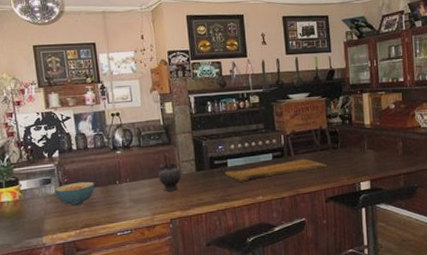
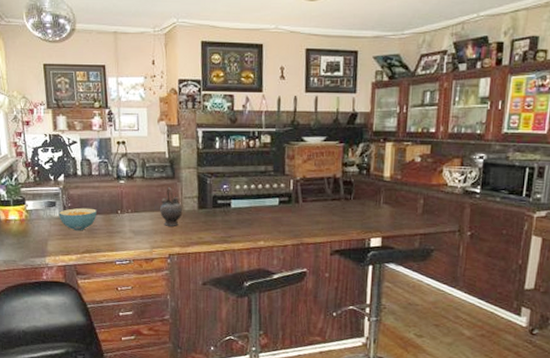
cutting board: present [225,158,327,182] -> none [228,207,336,225]

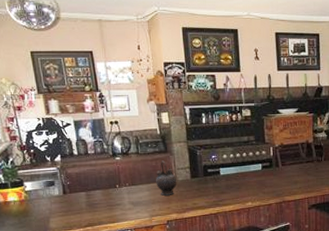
cereal bowl: present [58,207,97,231] -> none [58,184,96,207]

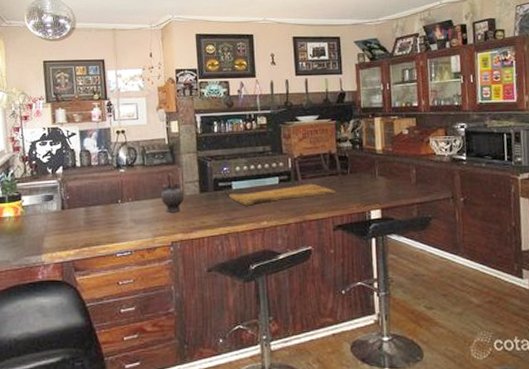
cutting board: none [218,169,311,189] -> present [230,183,335,206]

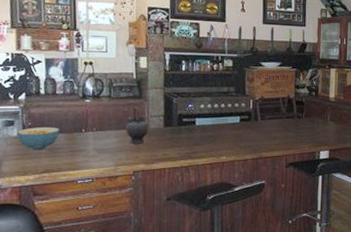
cereal bowl: none [56,199,96,224] -> present [16,126,59,150]
cutting board: present [230,183,335,206] -> none [193,124,290,141]

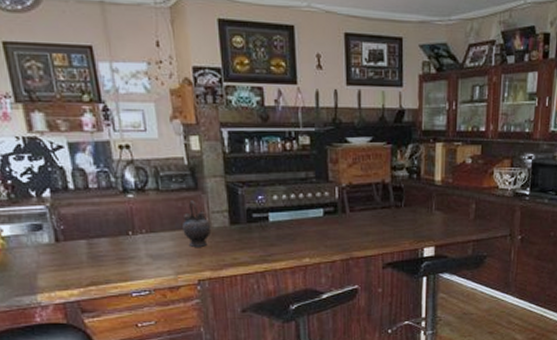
cereal bowl: present [16,126,59,150] -> none [48,230,101,259]

